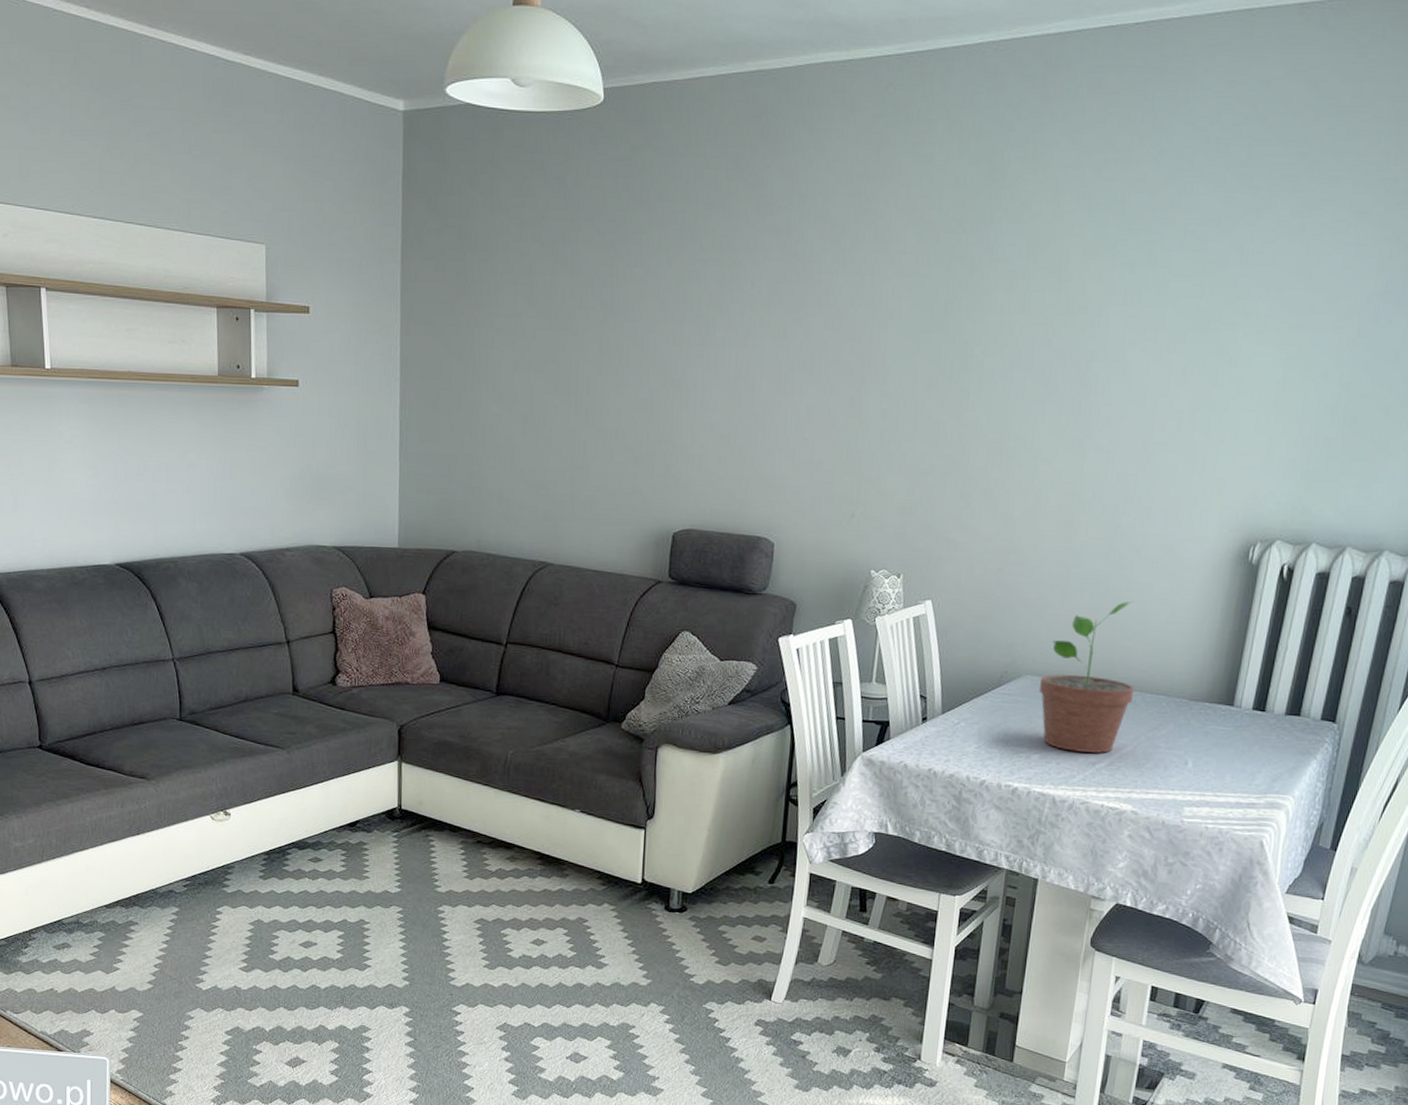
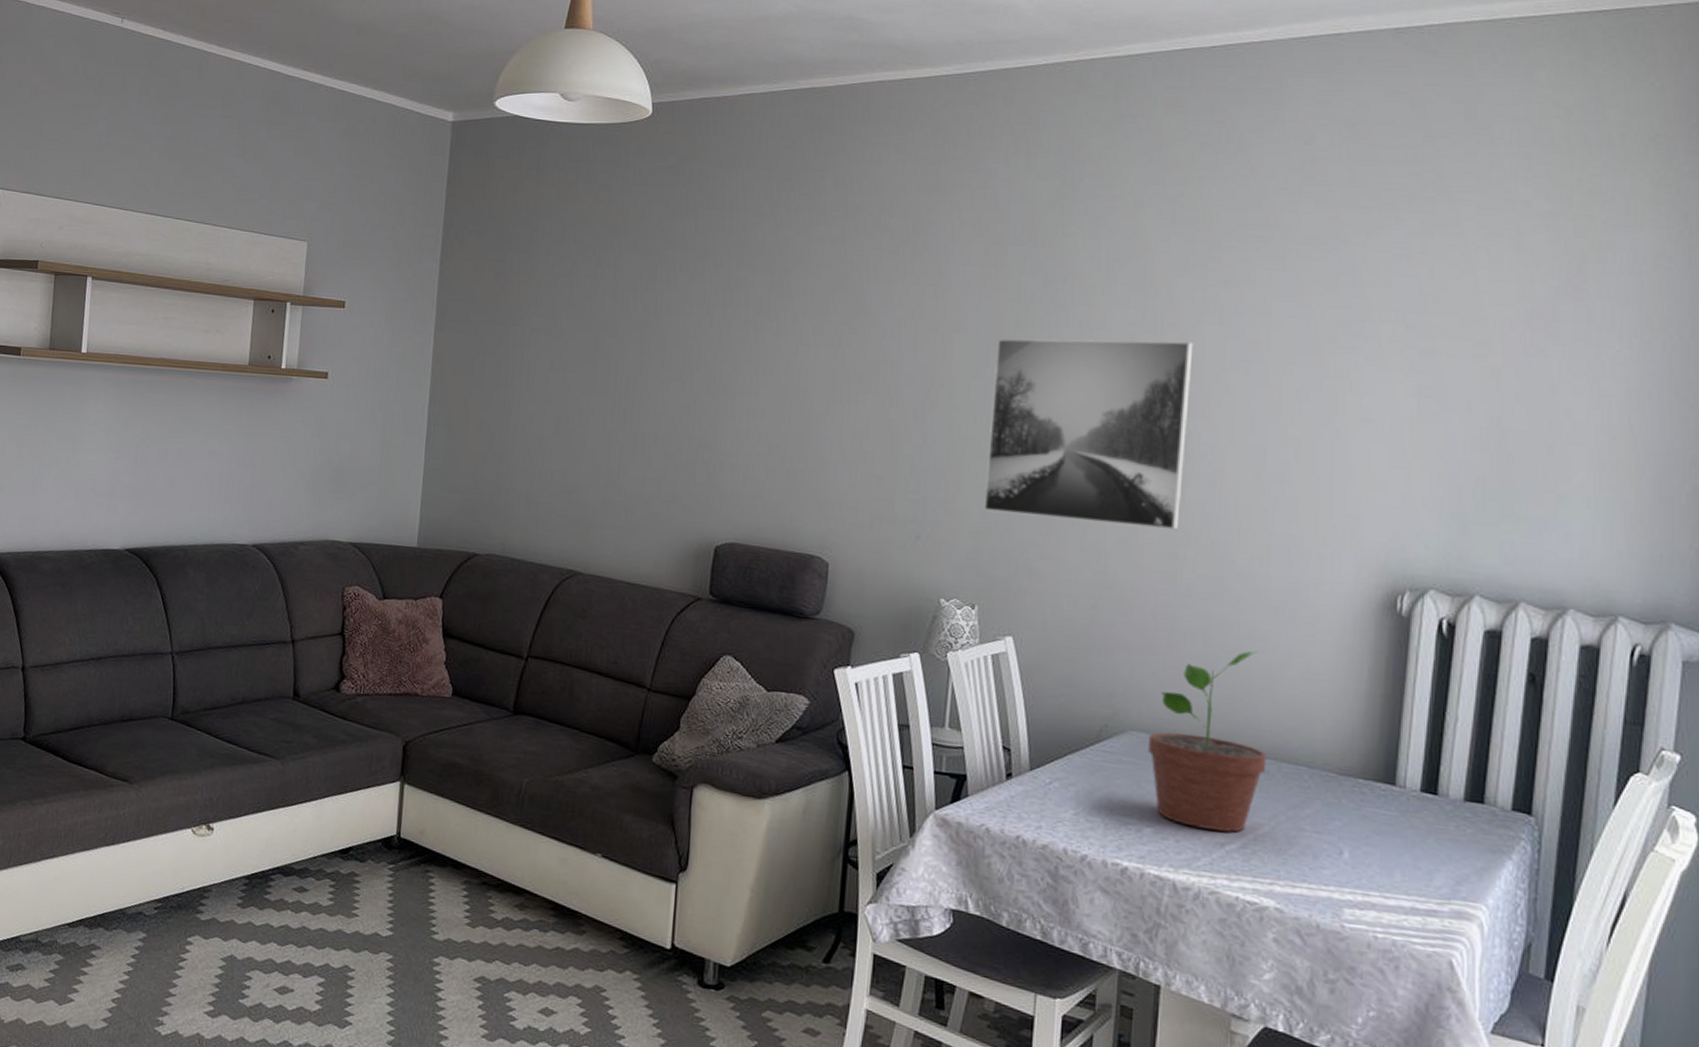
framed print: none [910,322,1099,498] -> present [984,338,1193,530]

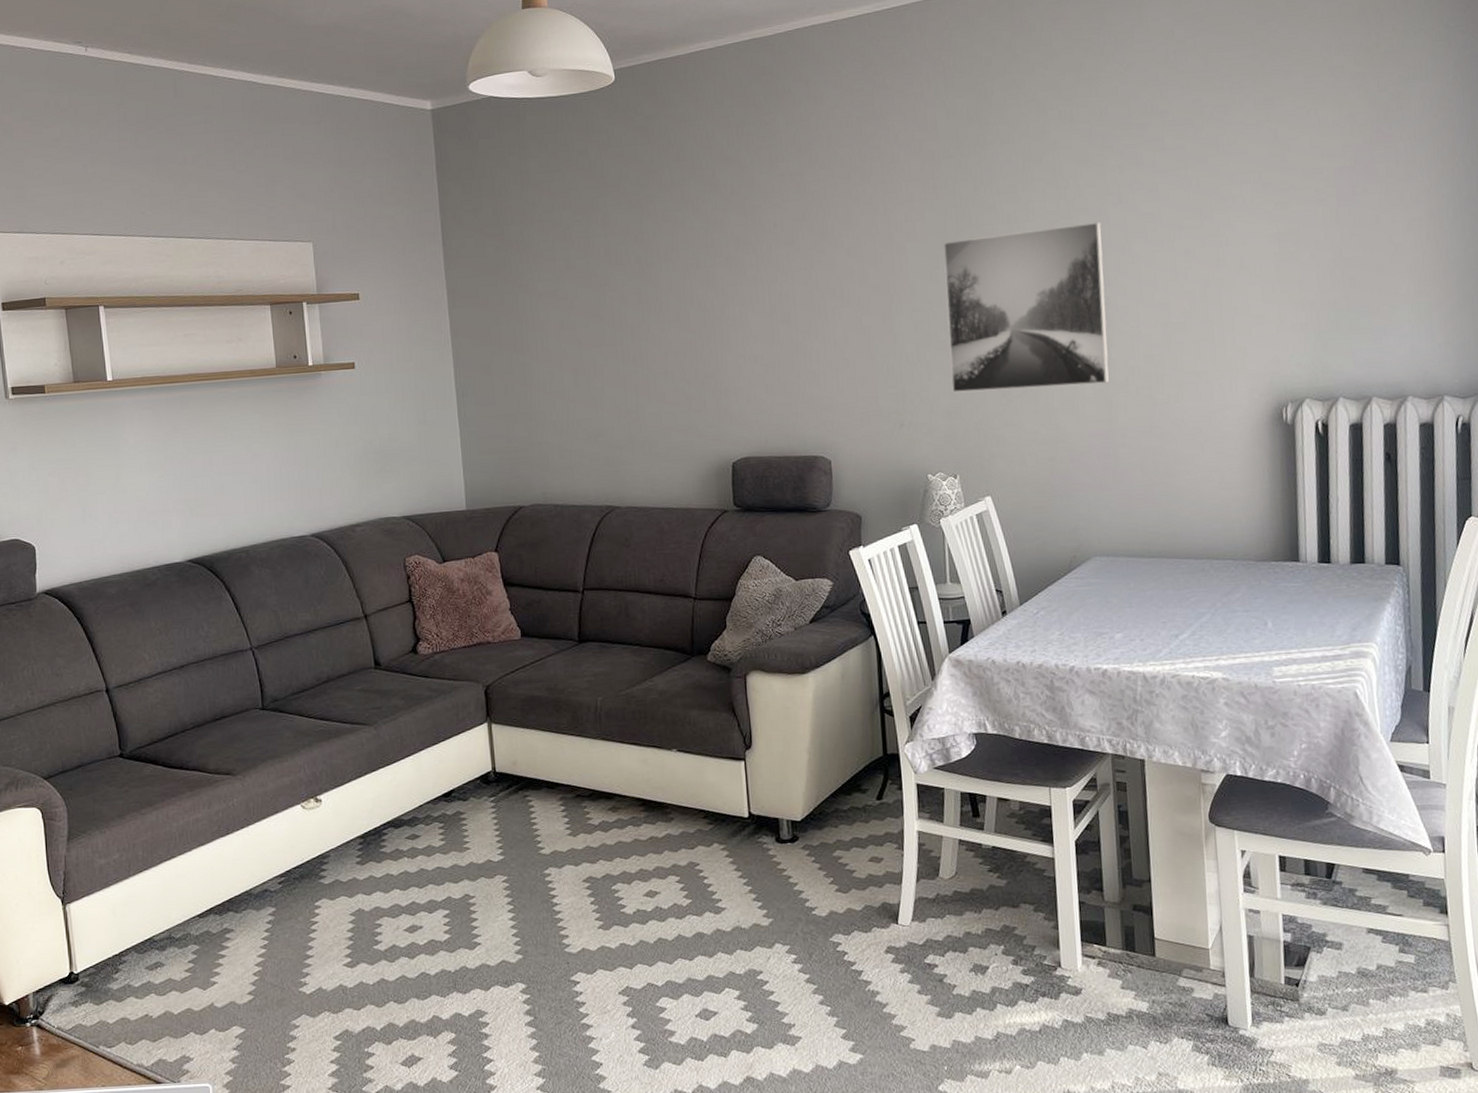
potted plant: present [1147,651,1267,833] -> none [1109,472,1202,626]

